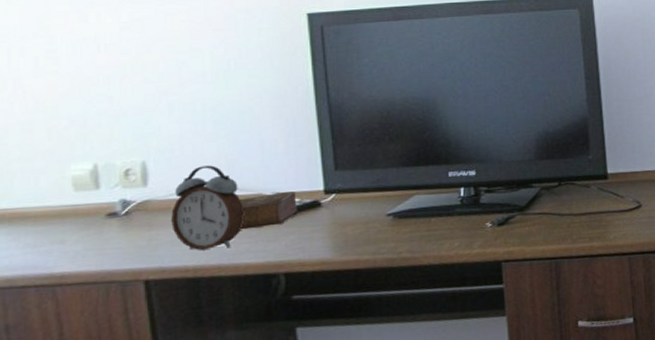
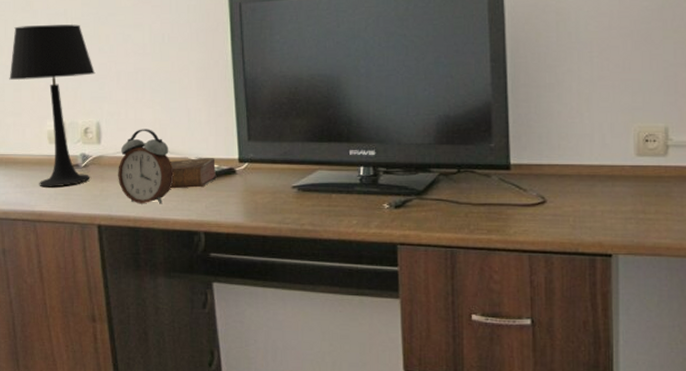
table lamp: none [14,51,139,244] -> present [9,24,96,187]

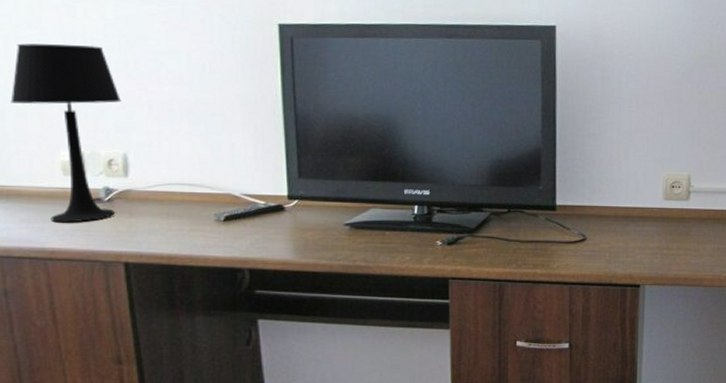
alarm clock: present [118,129,174,204] -> none [149,162,215,241]
book: present [170,158,217,189] -> none [211,194,264,225]

